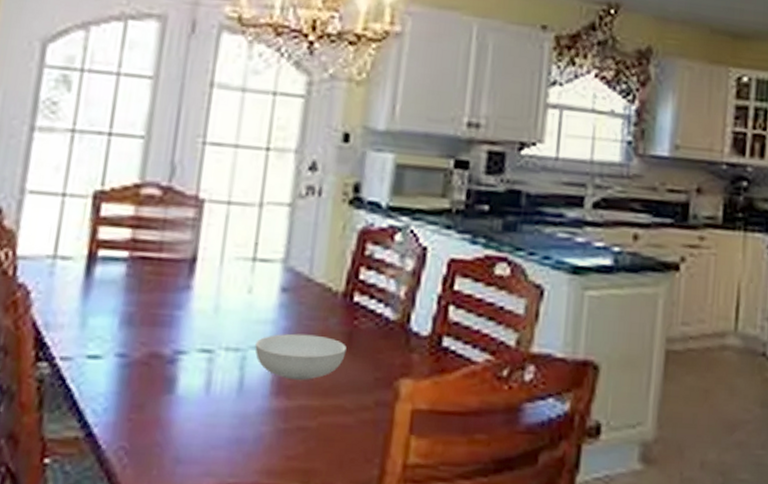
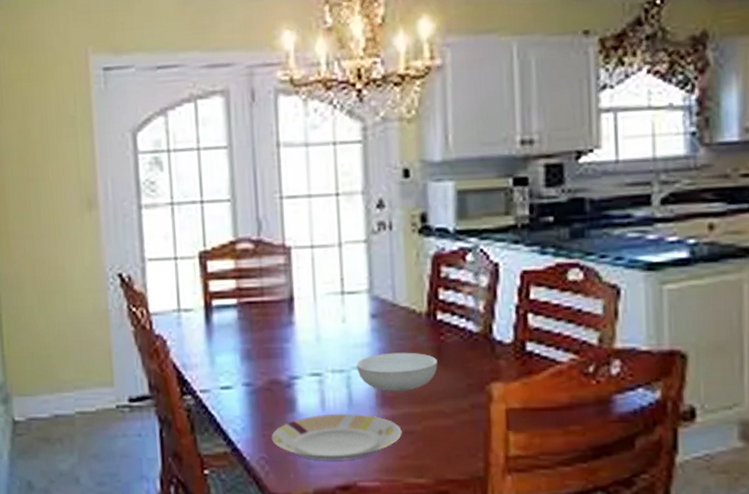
plate: none [137,399,294,458] -> present [271,413,402,461]

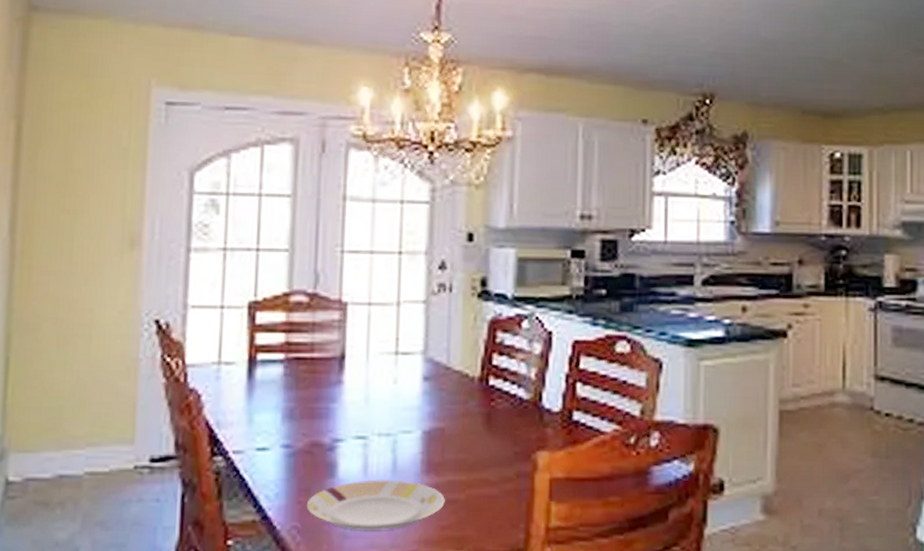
serving bowl: present [356,352,438,392] -> none [404,417,486,458]

